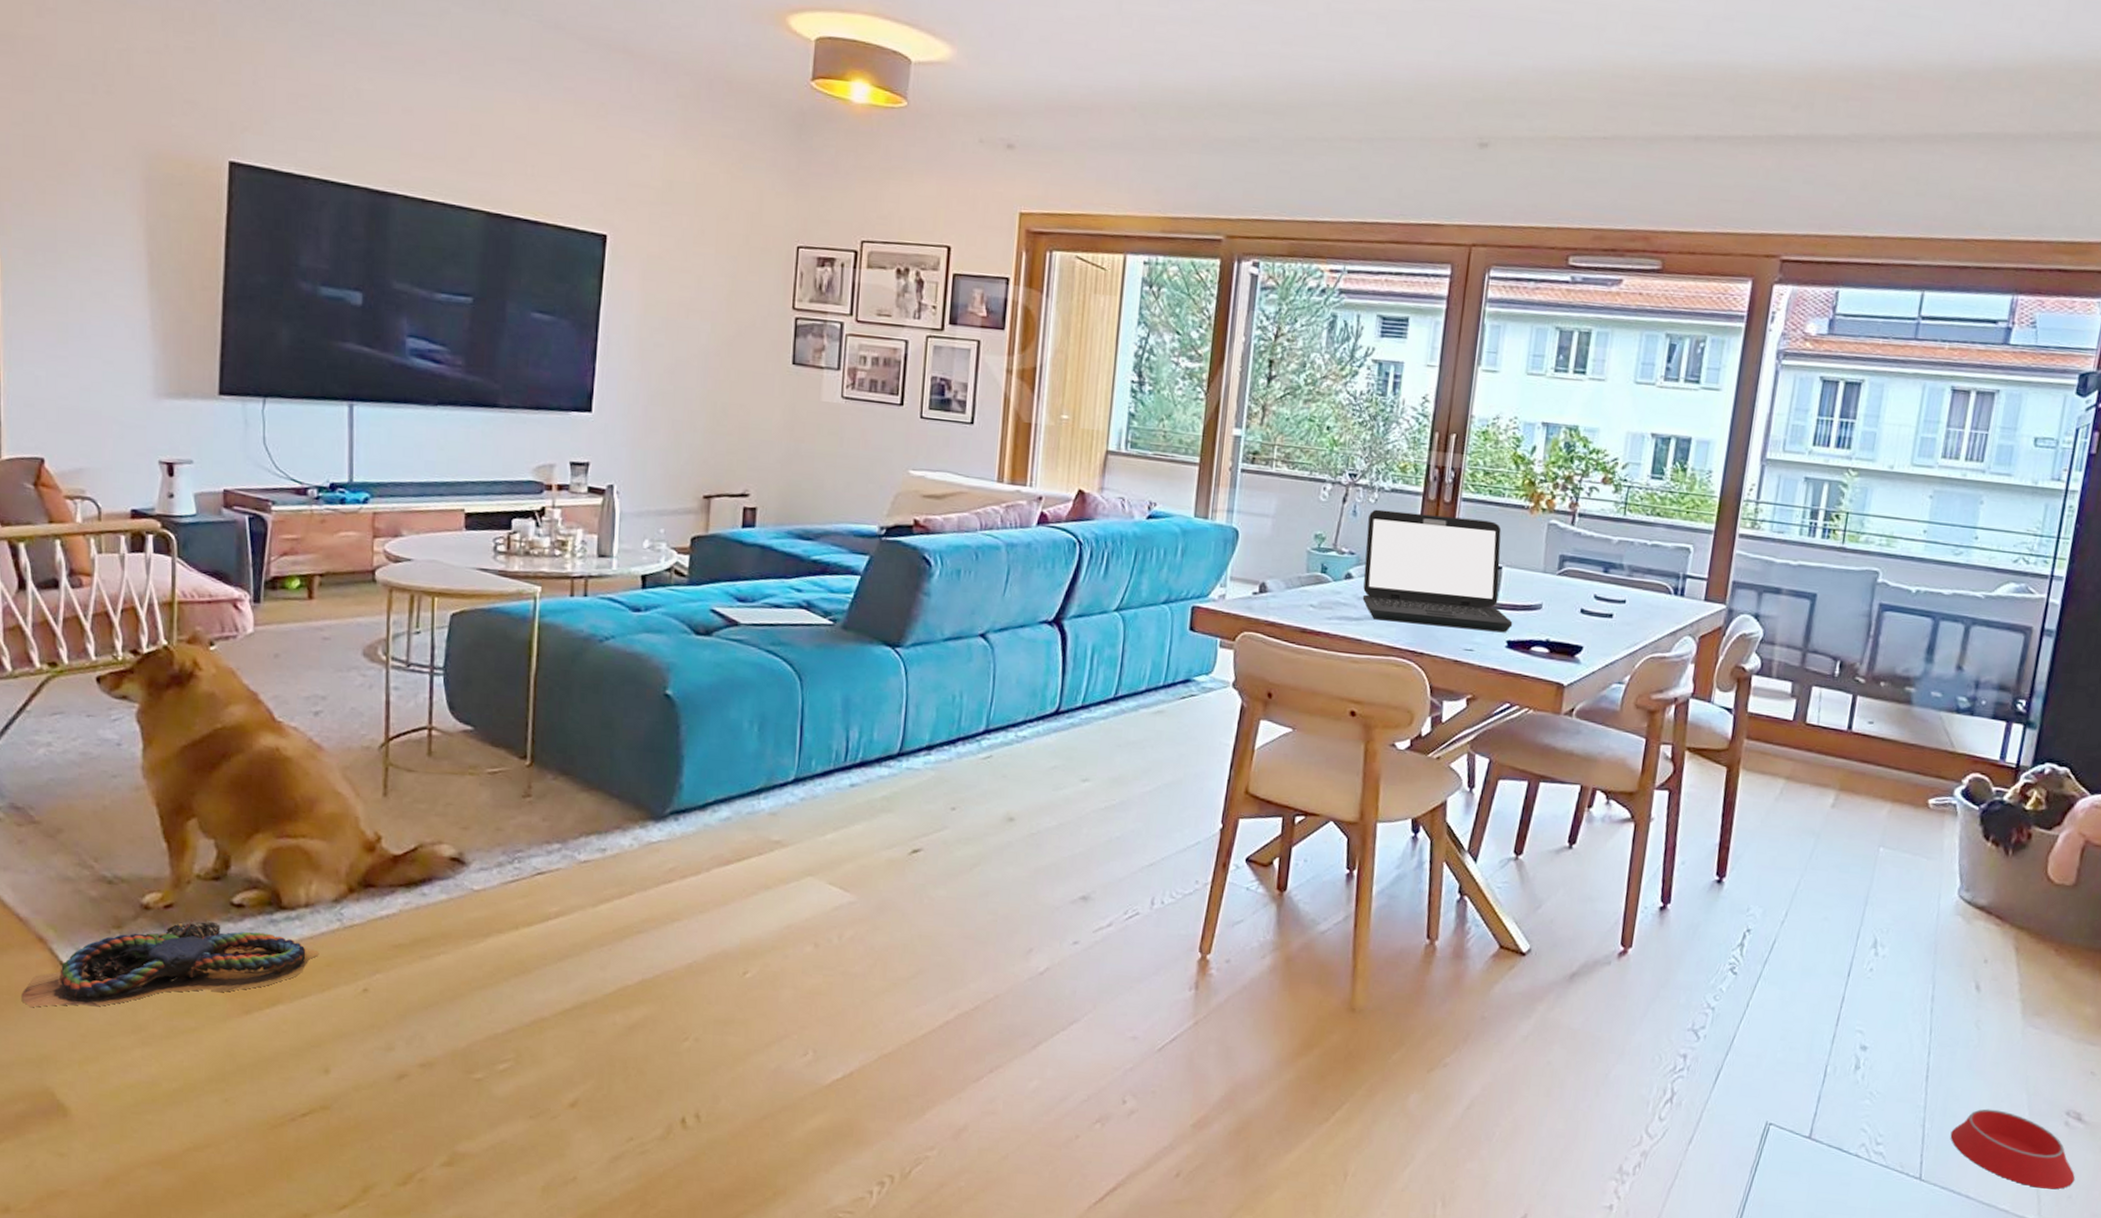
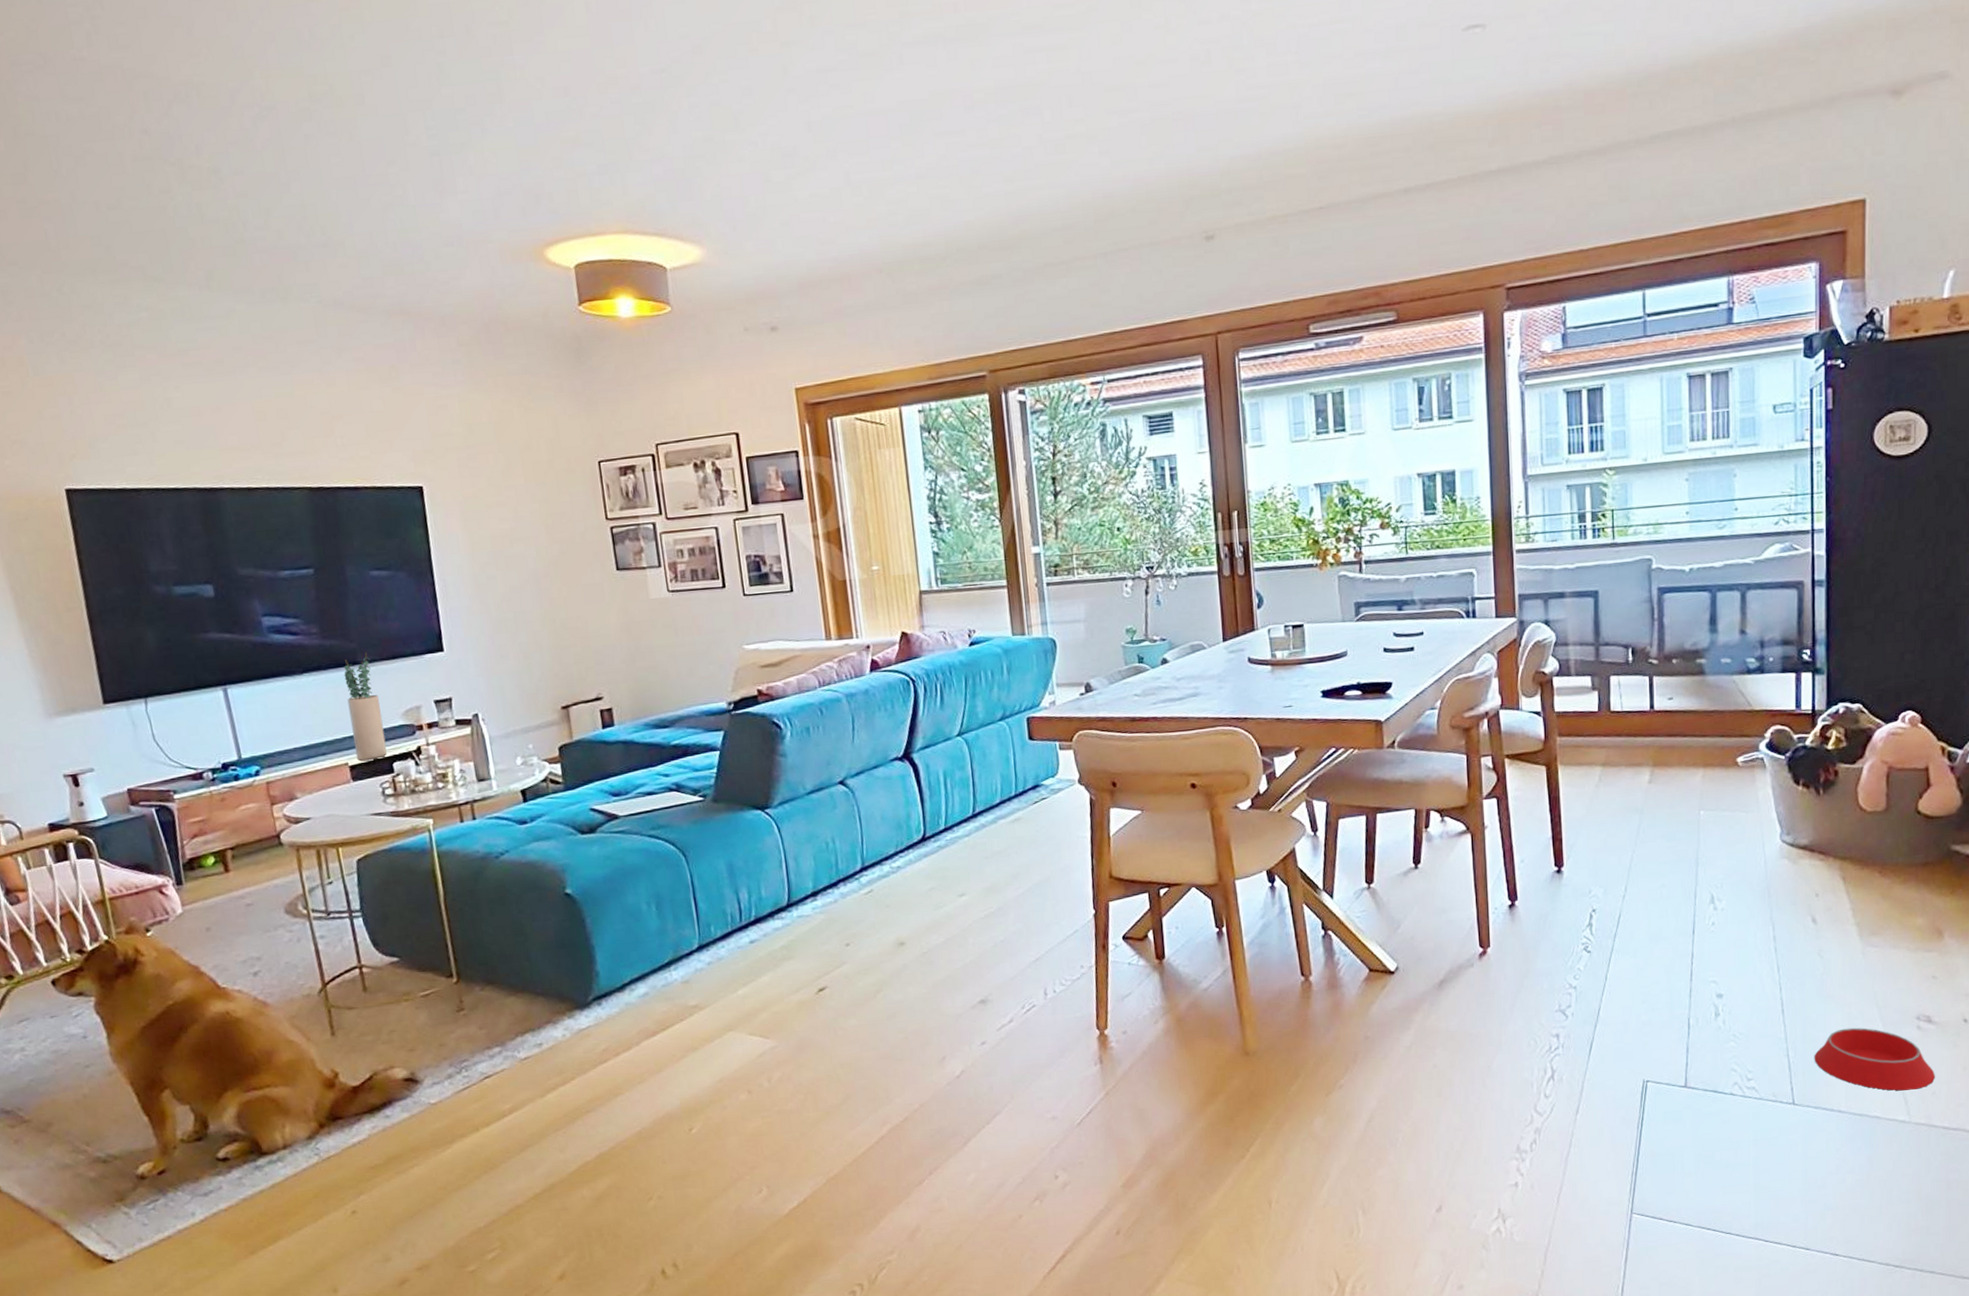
dog toy: present [21,918,319,1008] -> none [48,1178,306,1287]
vase: none [474,396,513,512] -> present [344,652,388,761]
laptop: present [1362,509,1513,632] -> none [1172,584,1324,696]

